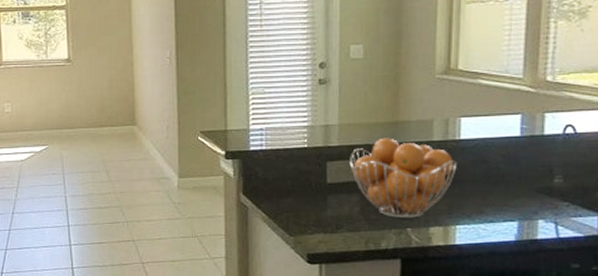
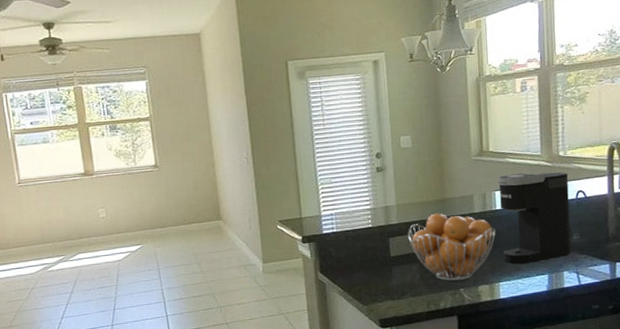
coffee maker: none [463,99,555,206] -> present [497,172,571,264]

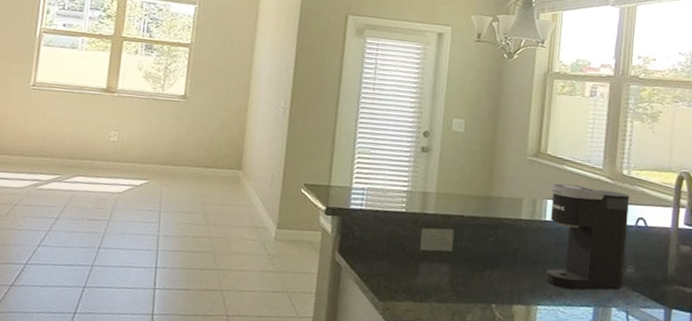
fruit basket: present [408,213,496,281] -> none [443,210,542,294]

